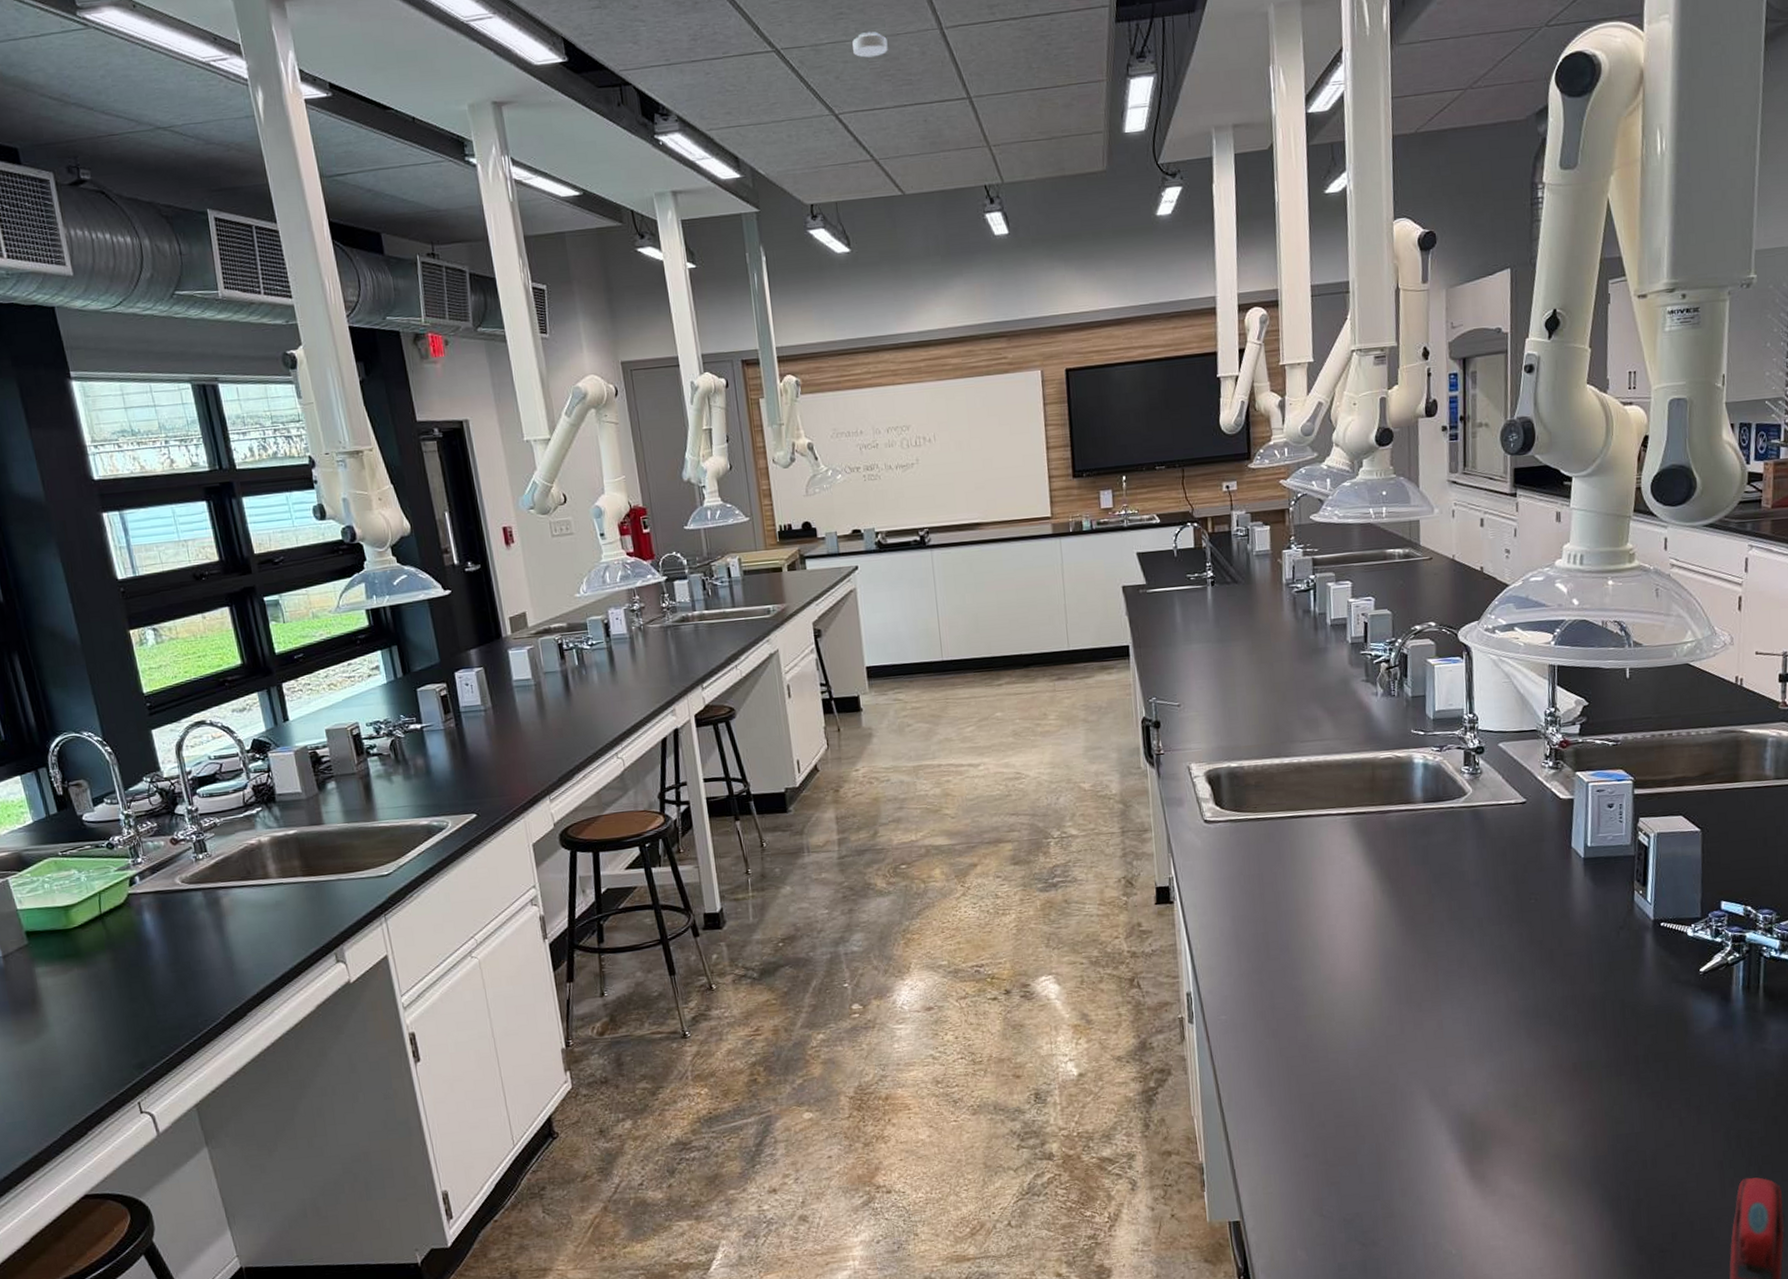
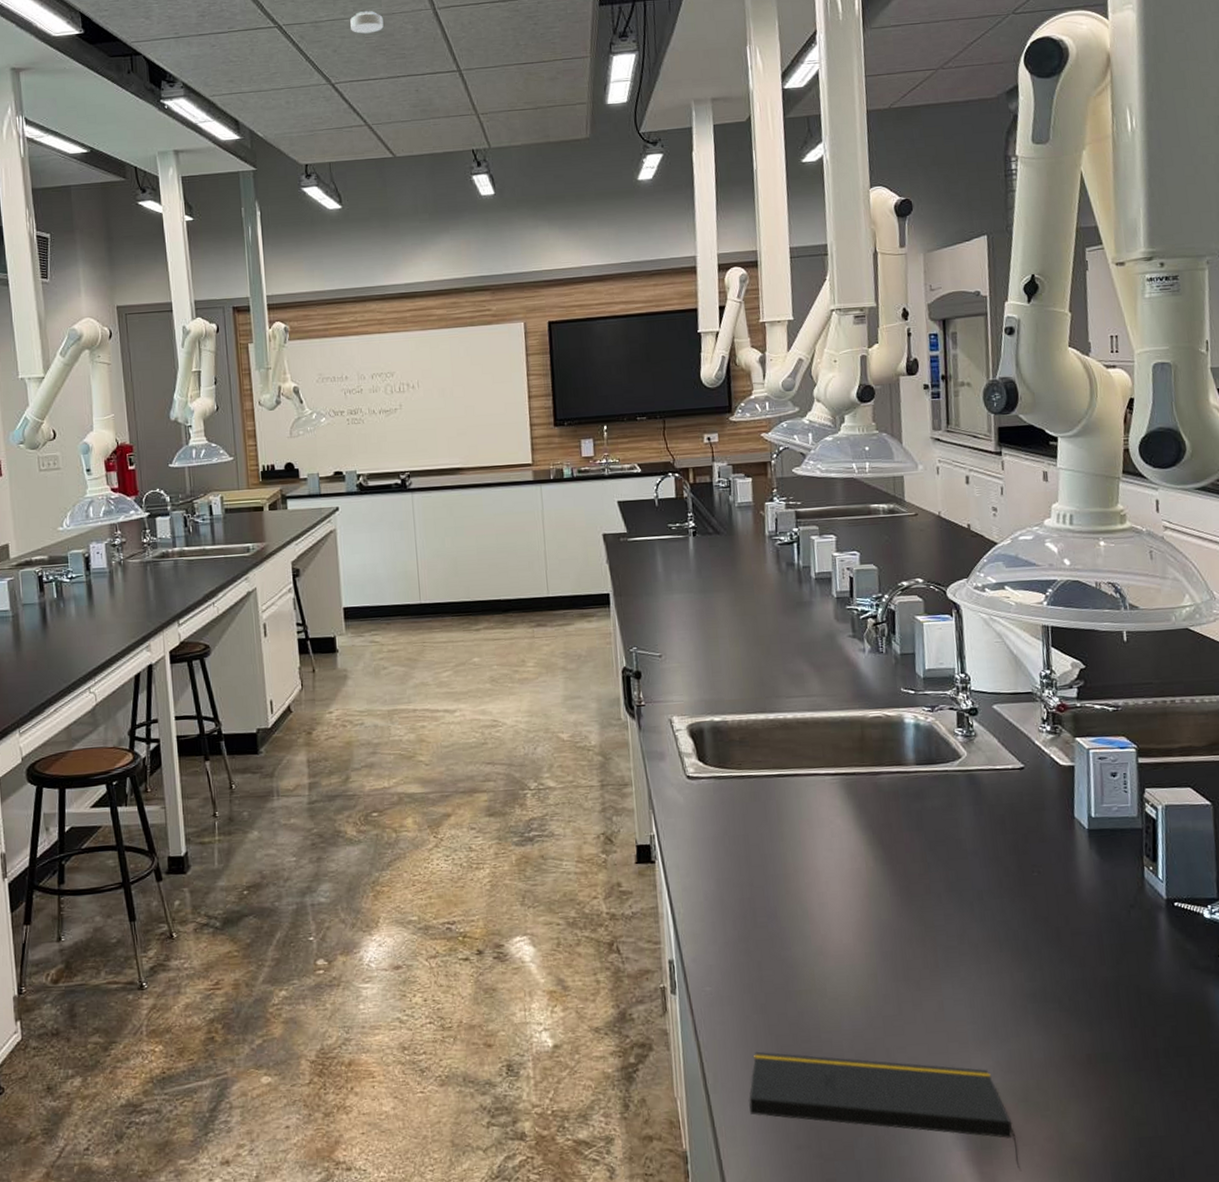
notepad: none [1261,1072,1508,1167] -> present [749,1051,1020,1170]

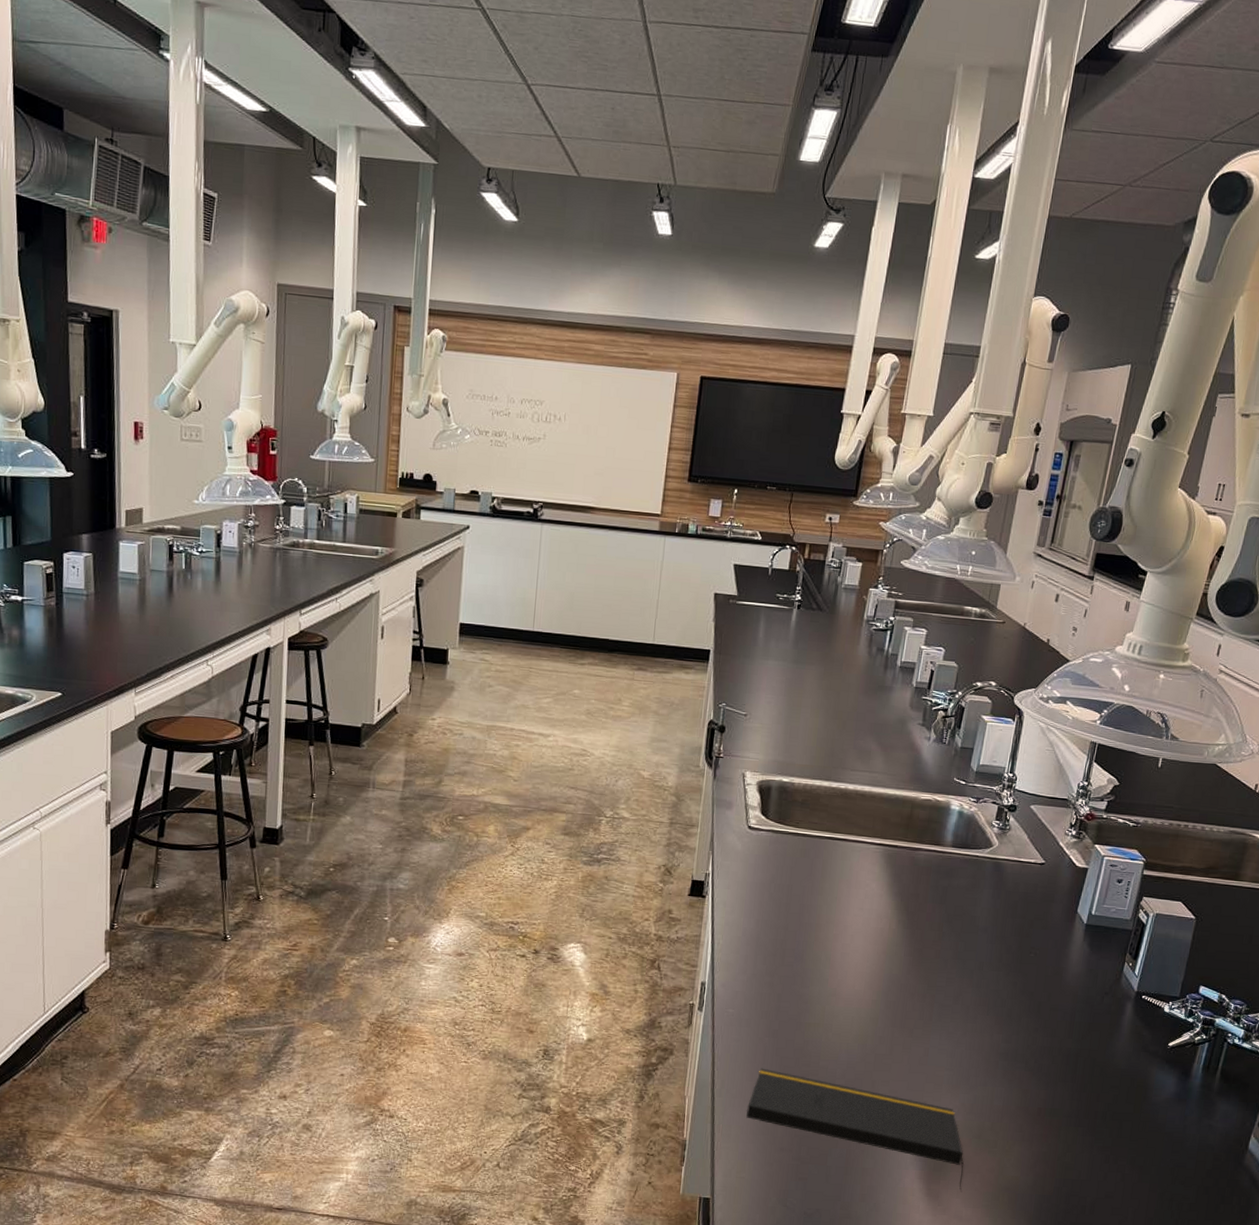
smoke detector: present [350,10,384,34] -> none [556,9,591,36]

